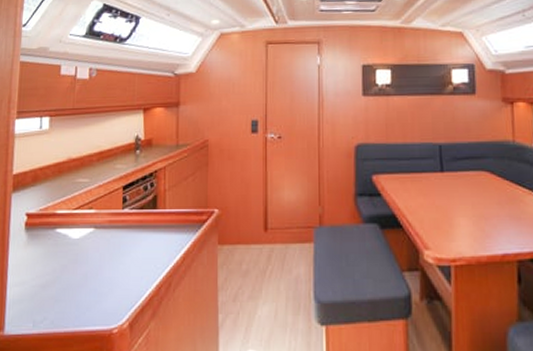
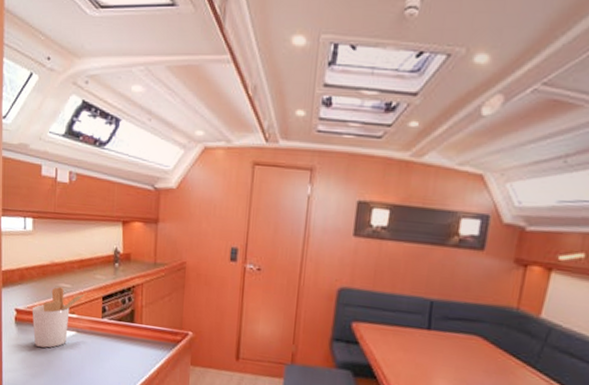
utensil holder: none [44,182,106,251] -> present [32,286,87,348]

